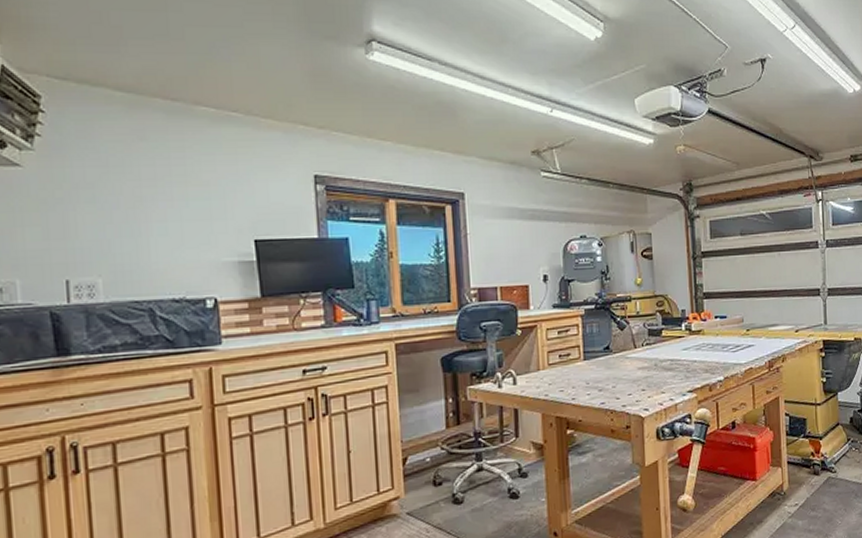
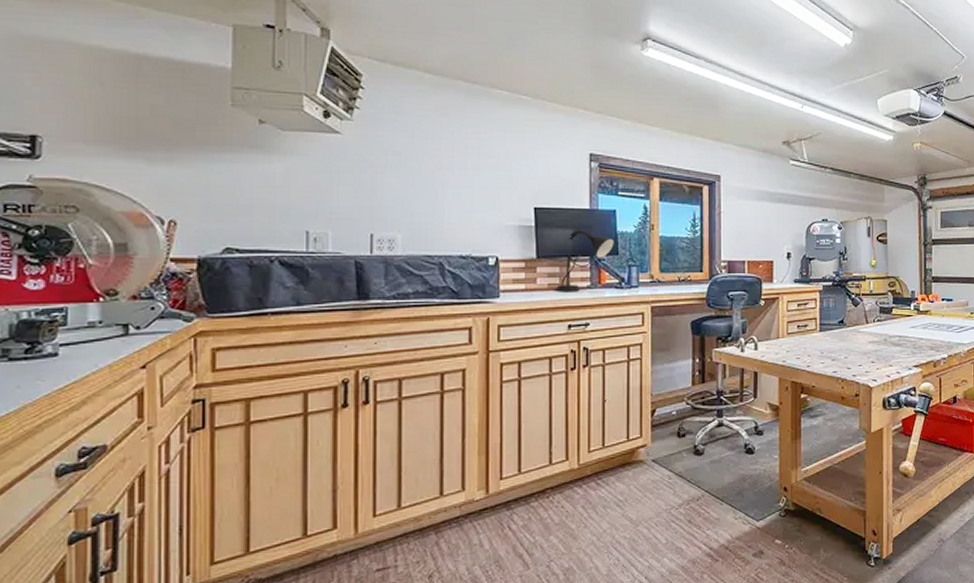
desk lamp: none [284,263,349,334] -> present [554,230,614,292]

